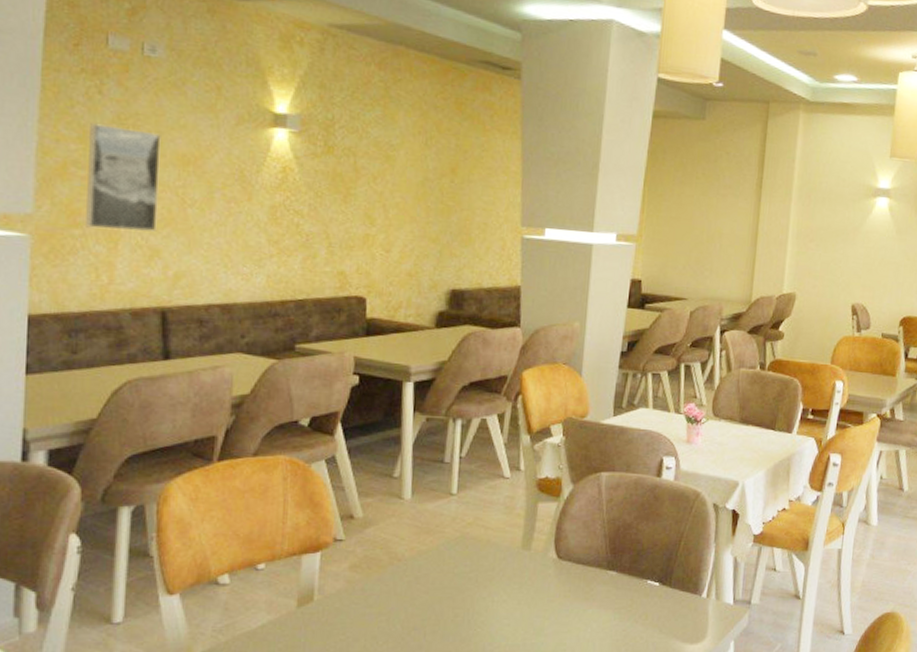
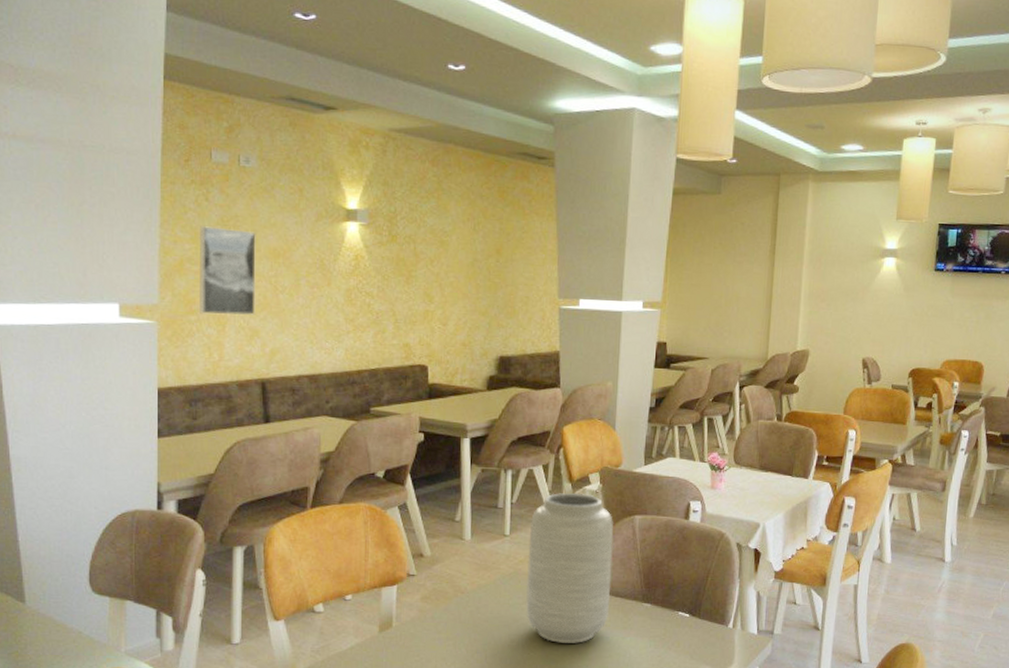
vase: none [473,446,578,617] -> present [526,493,614,643]

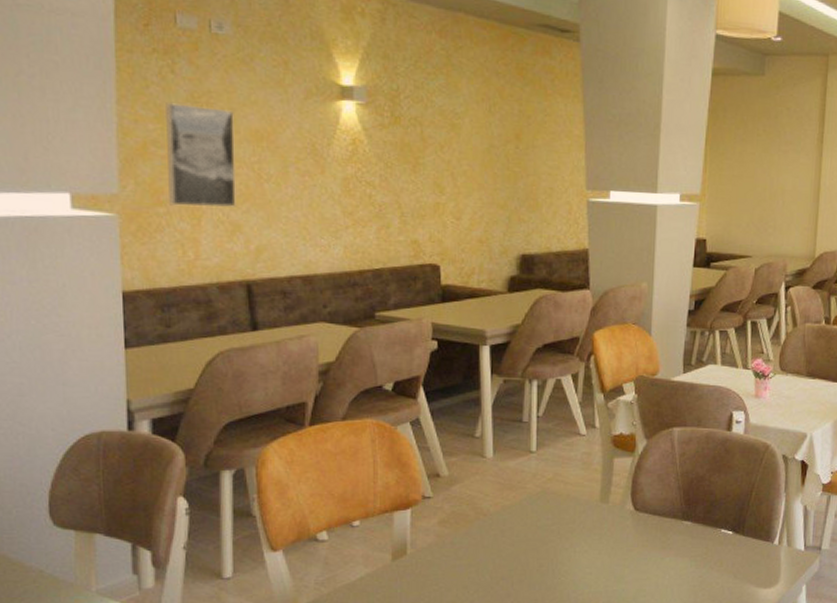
vase: present [526,493,614,643] -> none [555,405,651,566]

